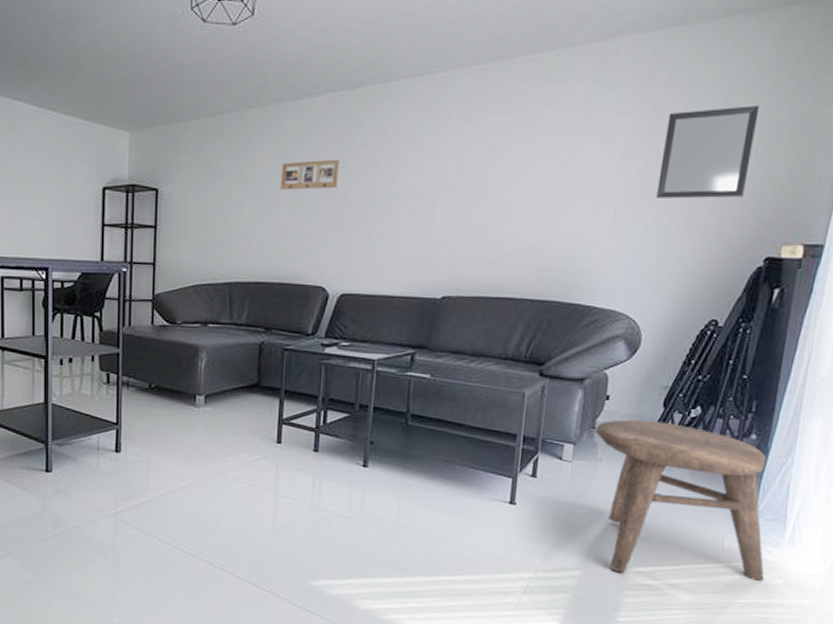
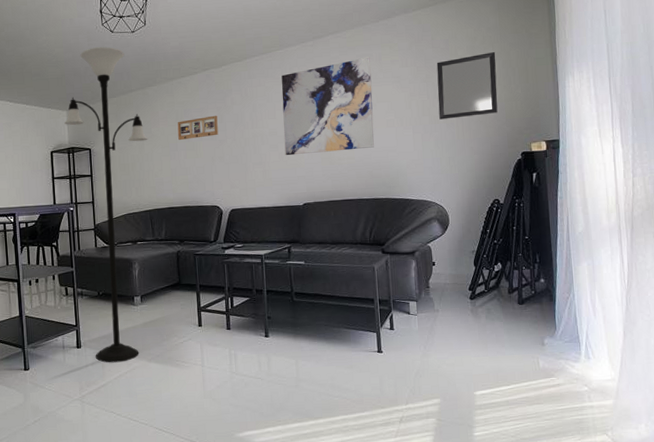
floor lamp: none [125,42,239,477] -> present [64,47,148,363]
wall art: none [427,94,573,229] -> present [281,56,374,156]
stool: present [596,420,767,582] -> none [430,277,575,397]

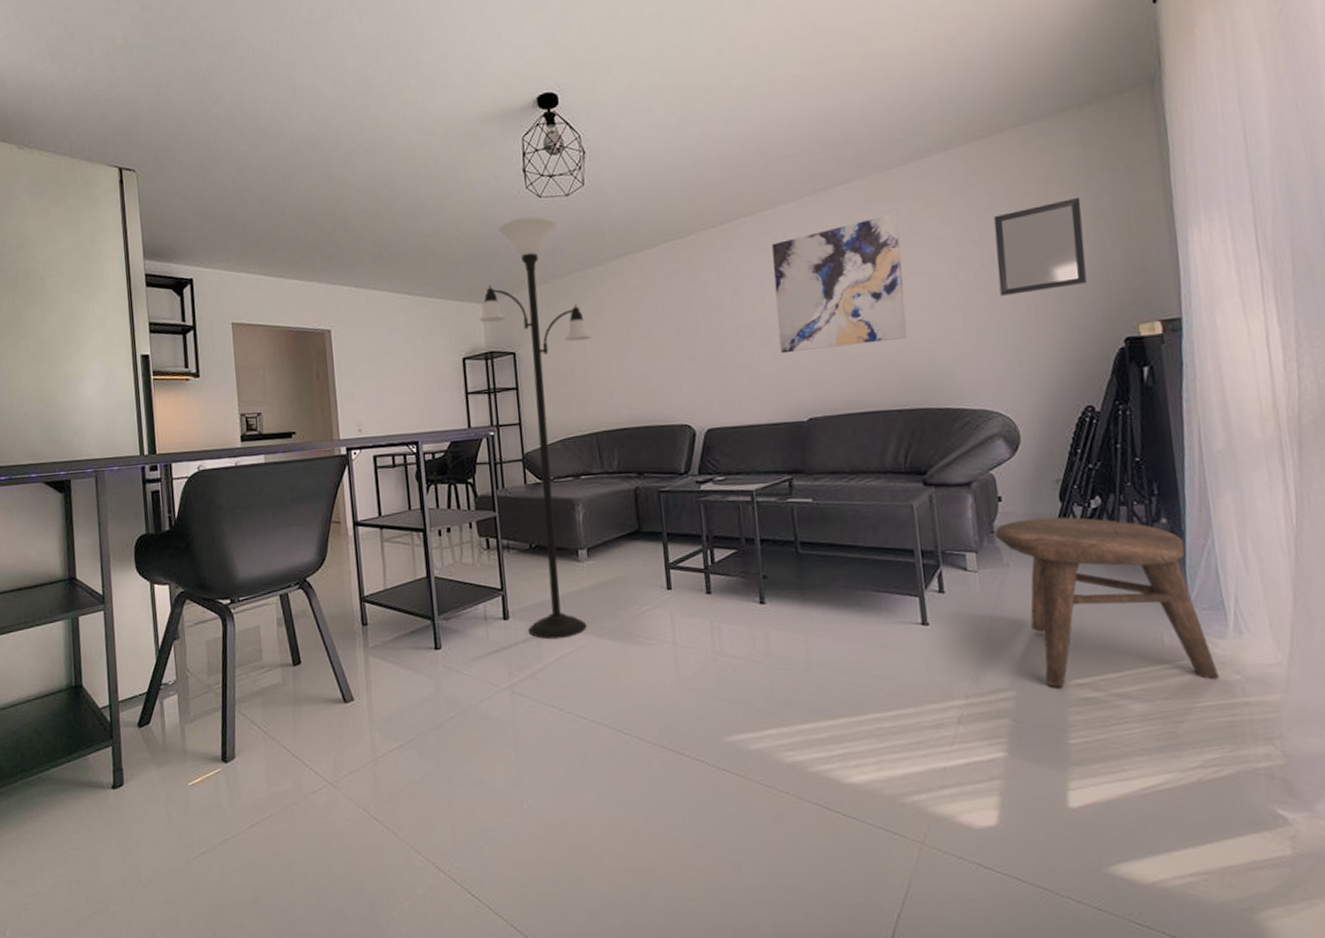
picture frame: present [177,115,219,141] -> none [630,302,687,338]
stool: none [430,277,575,397] -> present [995,516,1220,688]

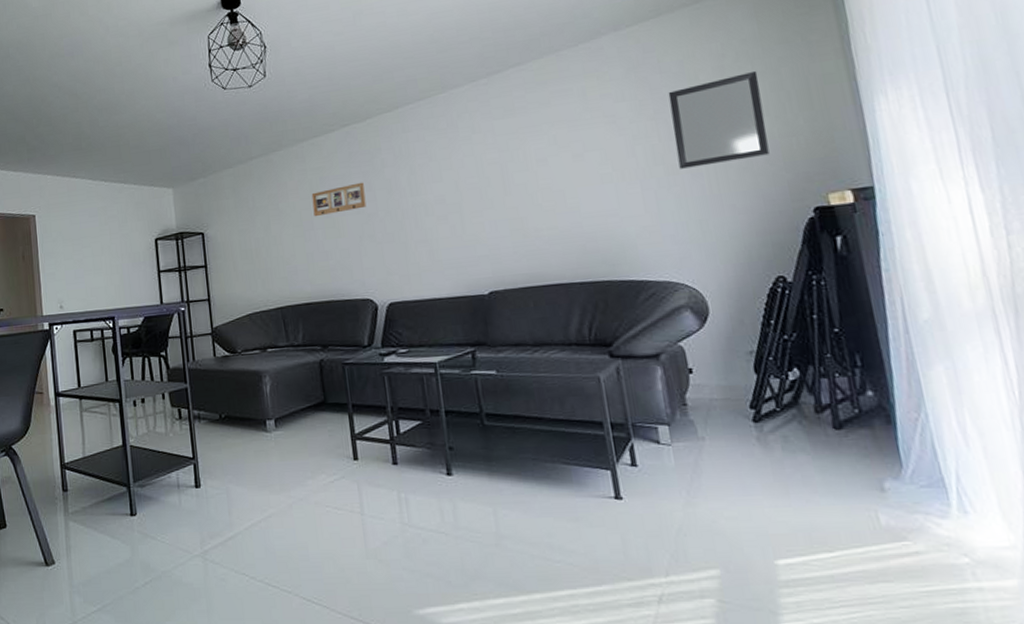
floor lamp: present [479,216,591,640] -> none [170,107,276,508]
picture frame: none [630,302,687,338] -> present [311,182,367,217]
wall art: present [772,213,907,354] -> none [447,92,586,230]
stool: present [995,516,1220,688] -> none [687,389,946,568]

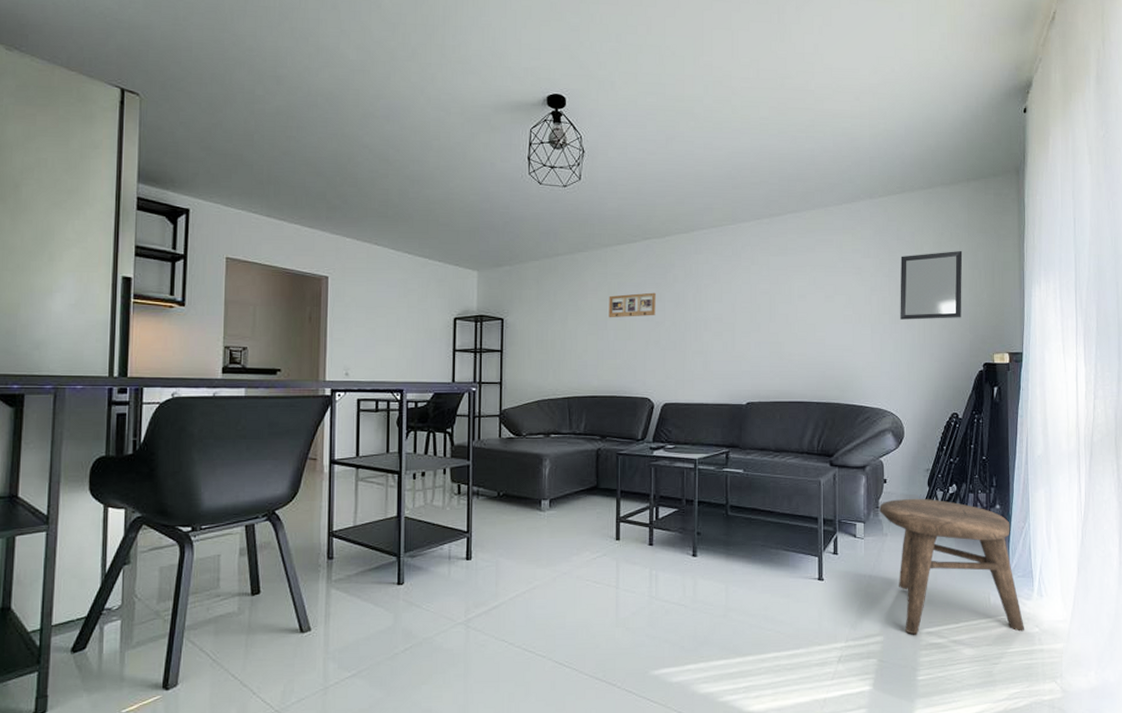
stool: none [687,389,946,568] -> present [879,498,1025,635]

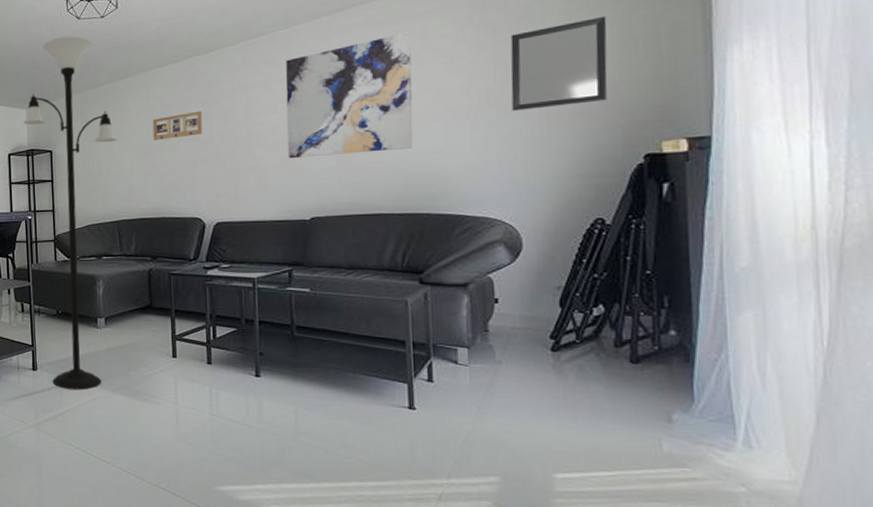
floor lamp: none [474,199,573,580] -> present [23,35,117,391]
wall art: none [730,242,831,346] -> present [285,31,413,159]
stool: present [879,498,1025,635] -> none [489,321,723,490]

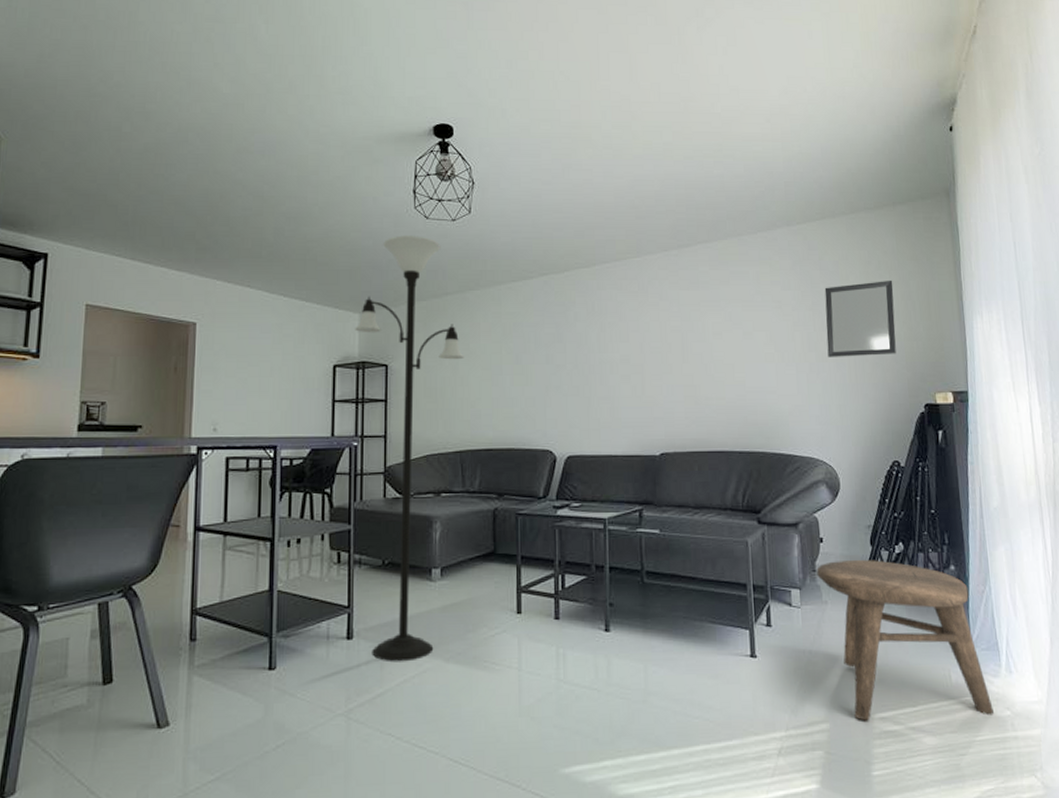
picture frame: present [152,110,203,141] -> none [503,333,556,362]
wall art: present [285,31,413,159] -> none [637,274,750,390]
stool: none [489,321,723,490] -> present [816,559,995,721]

